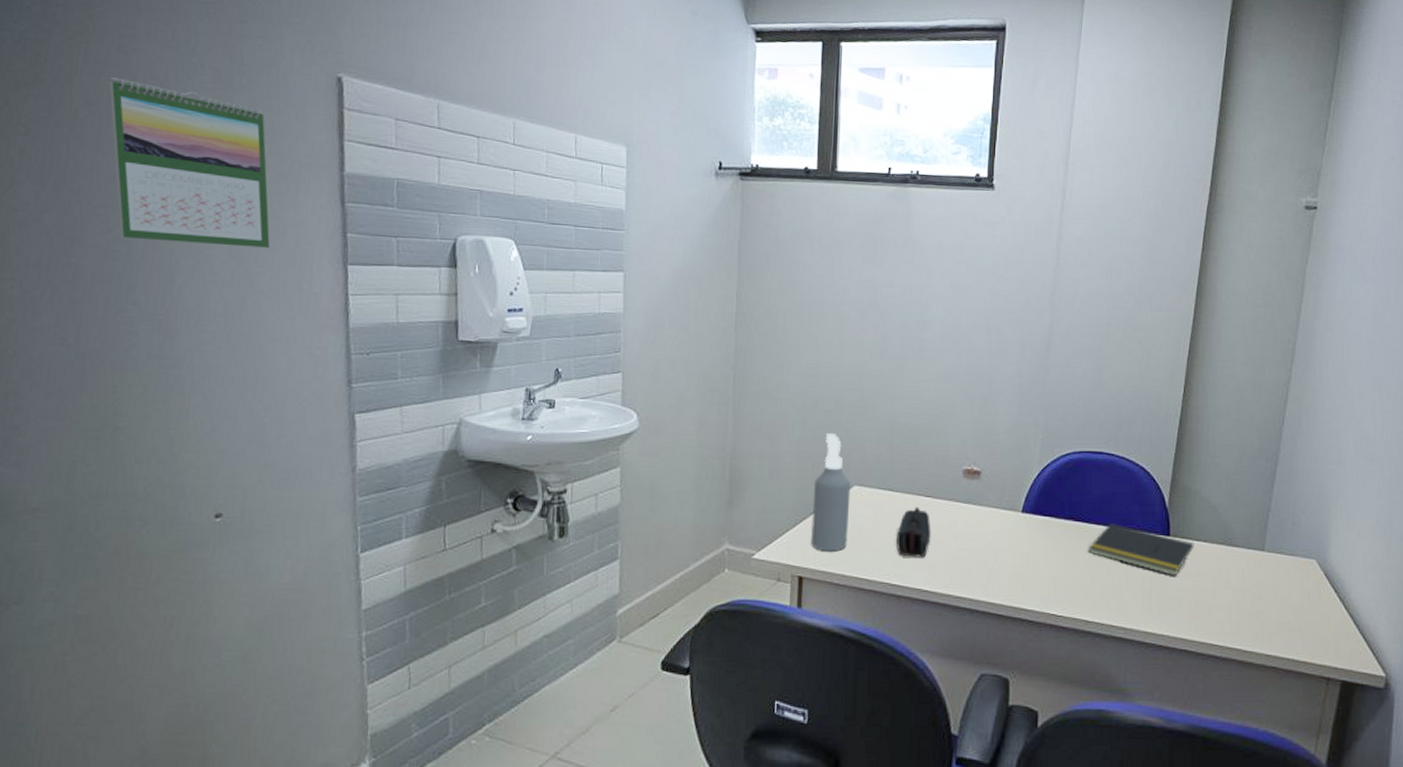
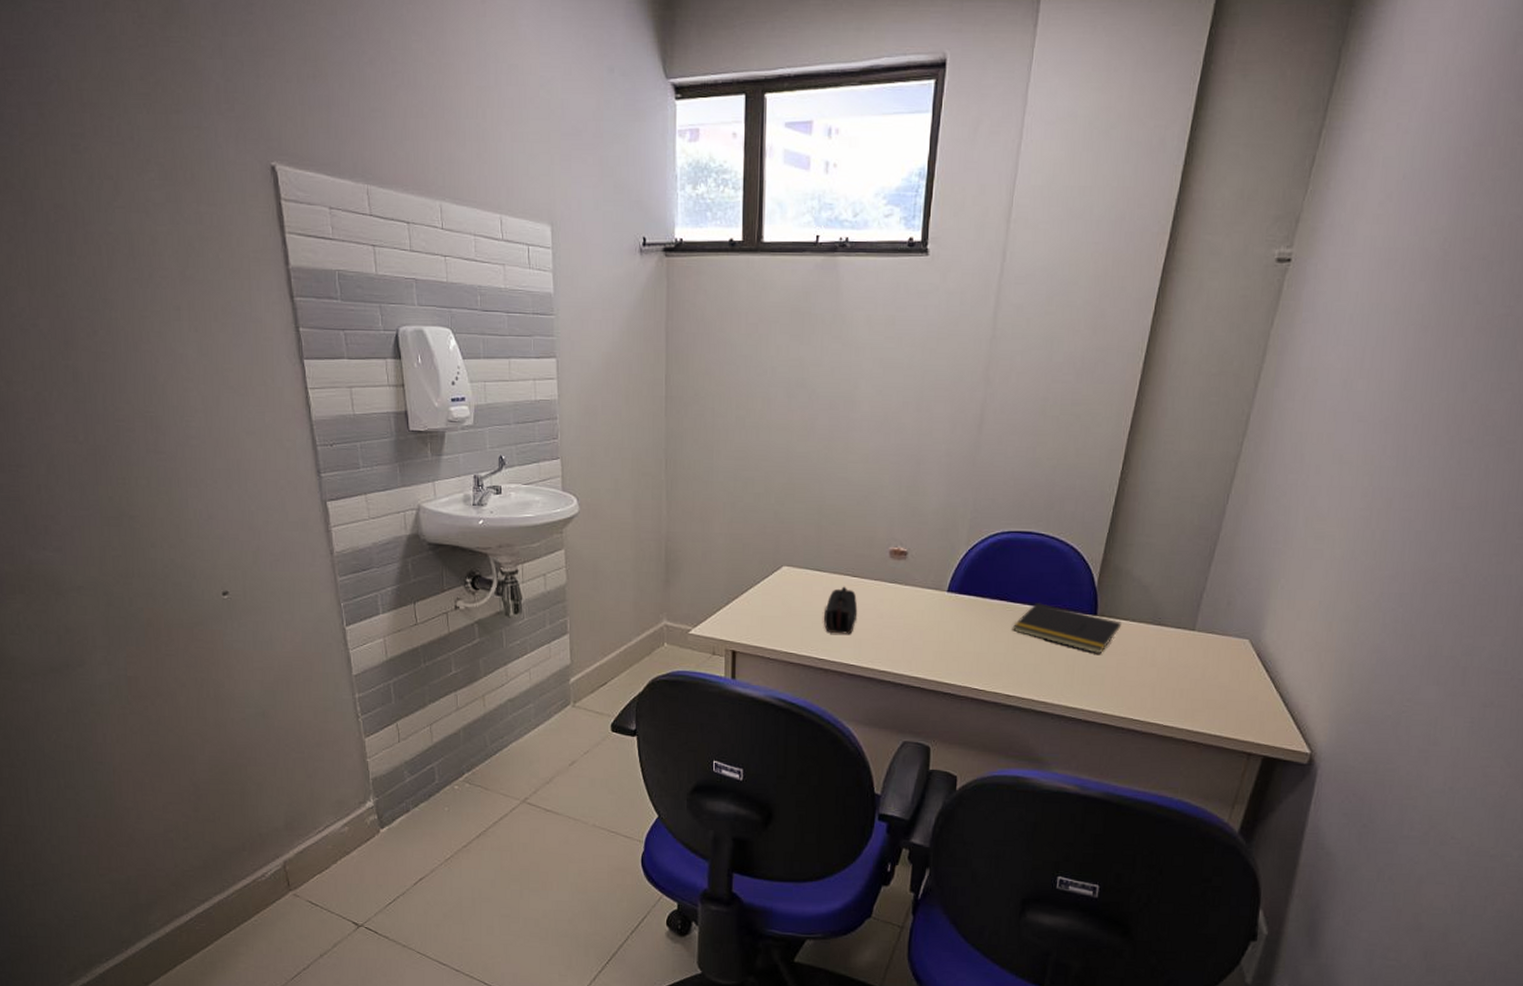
calendar: present [109,76,270,248] -> none [70,178,234,345]
spray bottle: present [811,433,851,552] -> none [743,516,780,628]

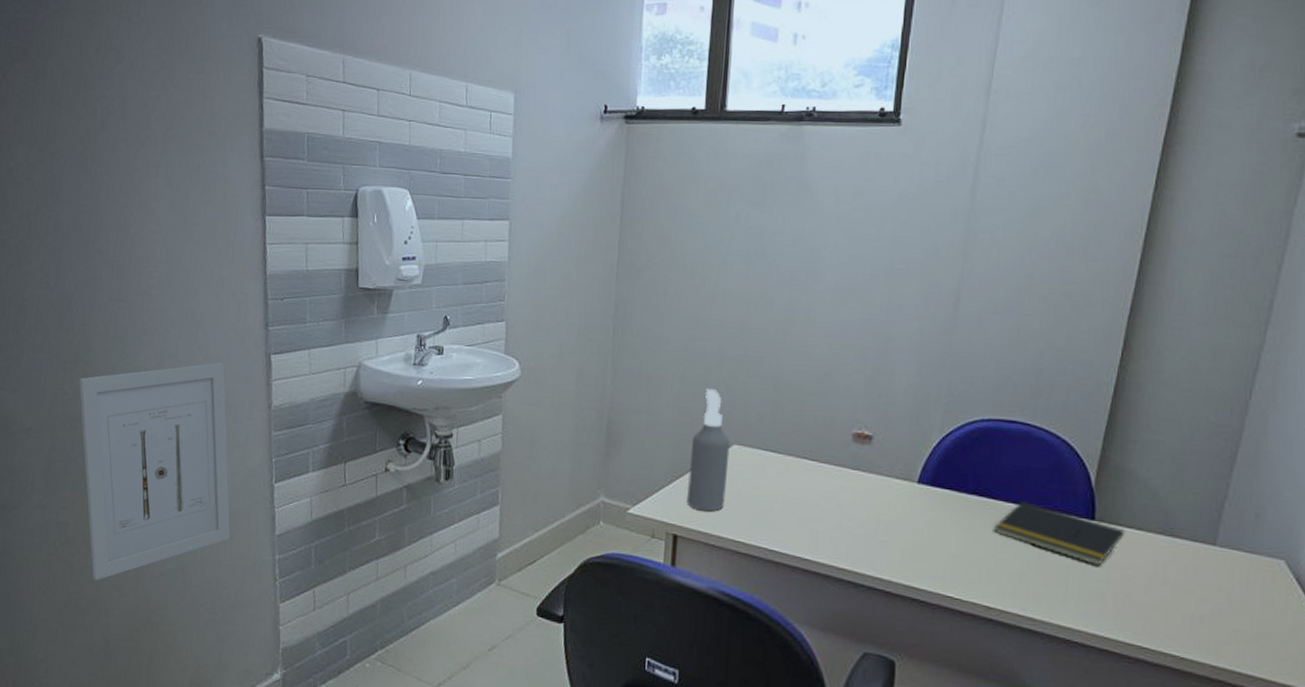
wall art: none [127,511,308,731] -> present [79,362,231,581]
spray bottle: none [743,516,780,628] -> present [687,389,730,512]
pencil case: present [824,586,858,634] -> none [776,470,815,525]

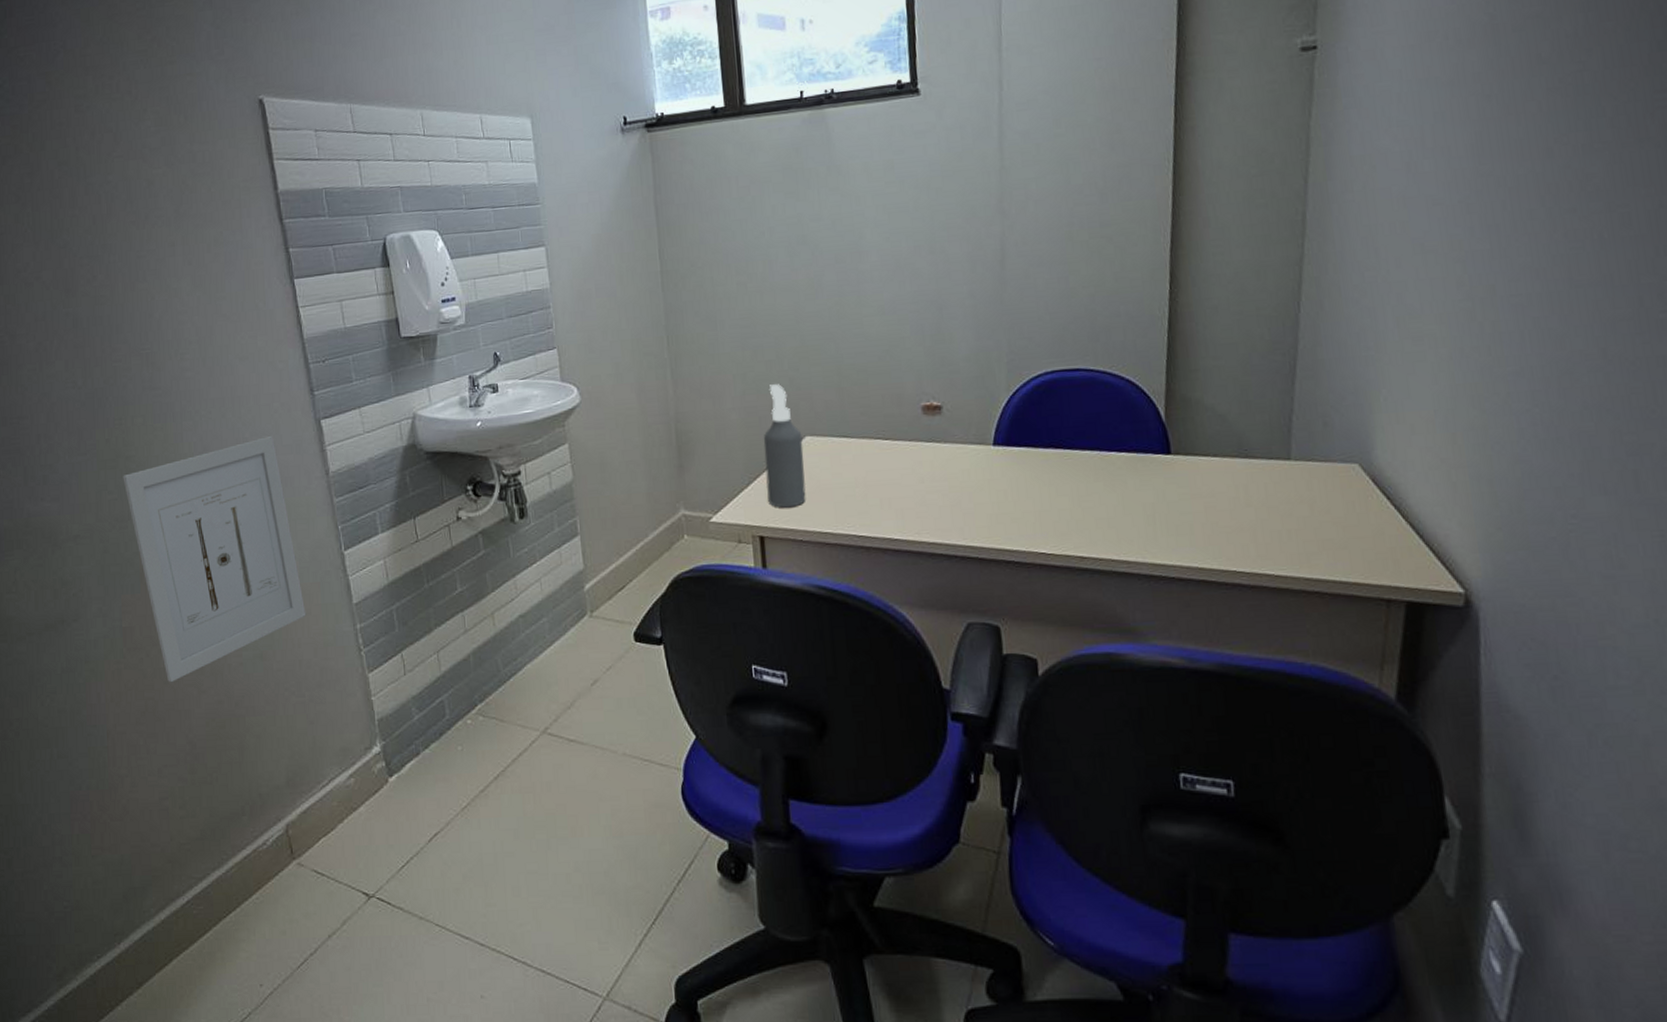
notepad: present [994,500,1125,566] -> none [1075,445,1202,499]

